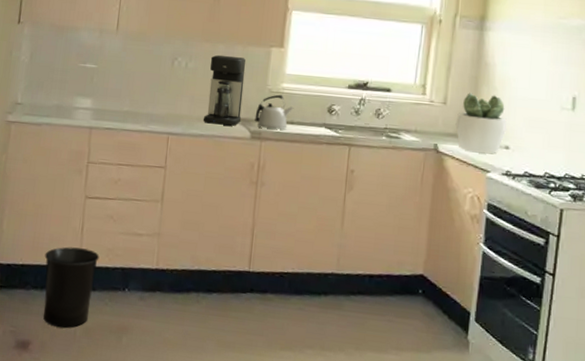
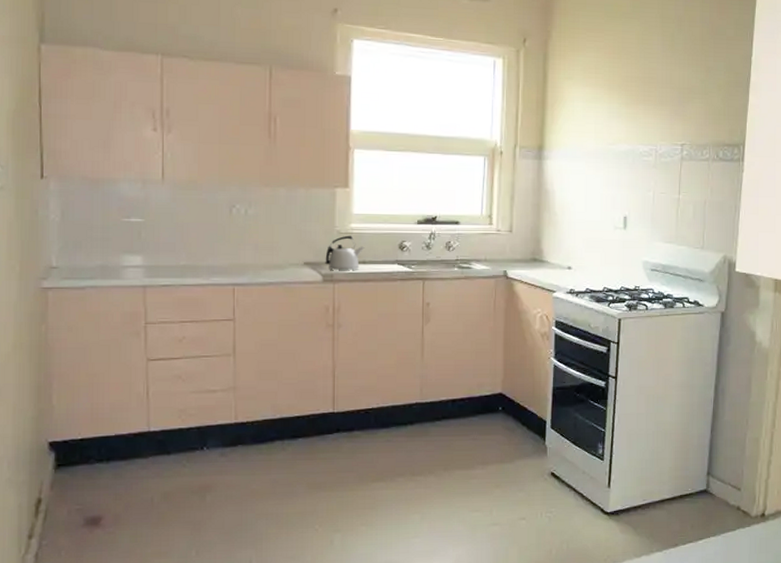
waste bin: present [43,246,100,328] -> none [107,413,171,497]
coffee maker: present [204,54,246,126] -> none [271,199,311,271]
succulent plant: present [455,93,507,155] -> none [522,219,568,275]

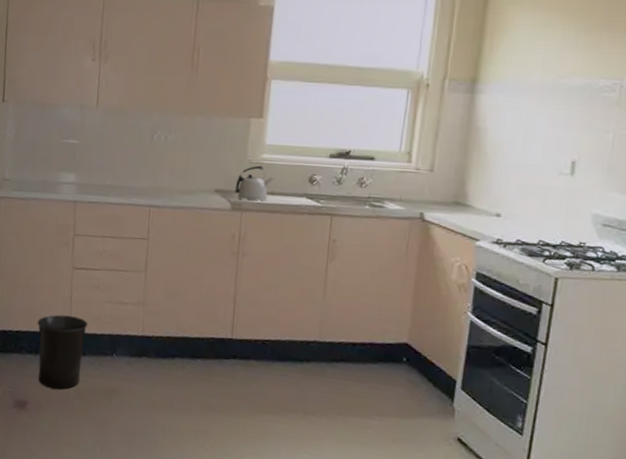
waste bin: none [107,413,171,497] -> present [37,314,88,389]

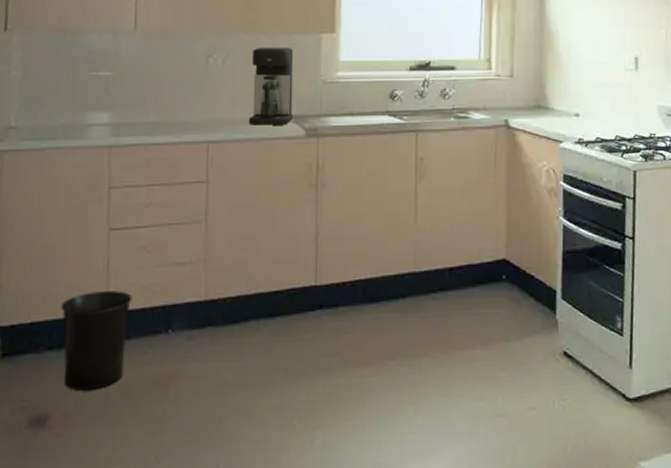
coffee maker: none [184,127,225,198] -> present [249,47,294,125]
kettle: present [235,165,274,202] -> none [309,84,352,124]

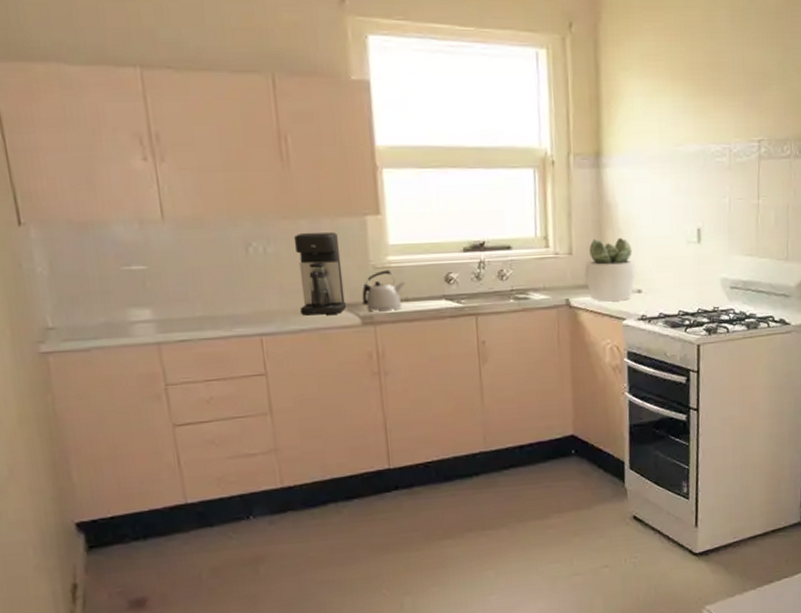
waste bin: present [60,290,133,391] -> none [138,483,213,575]
kettle: none [309,84,352,124] -> present [362,270,406,311]
succulent plant: none [524,63,575,124] -> present [584,237,636,302]

